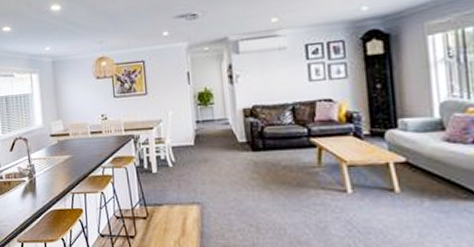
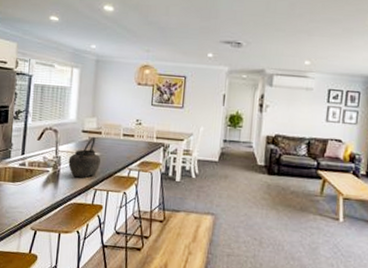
kettle: none [42,139,73,184] -> present [68,136,100,179]

